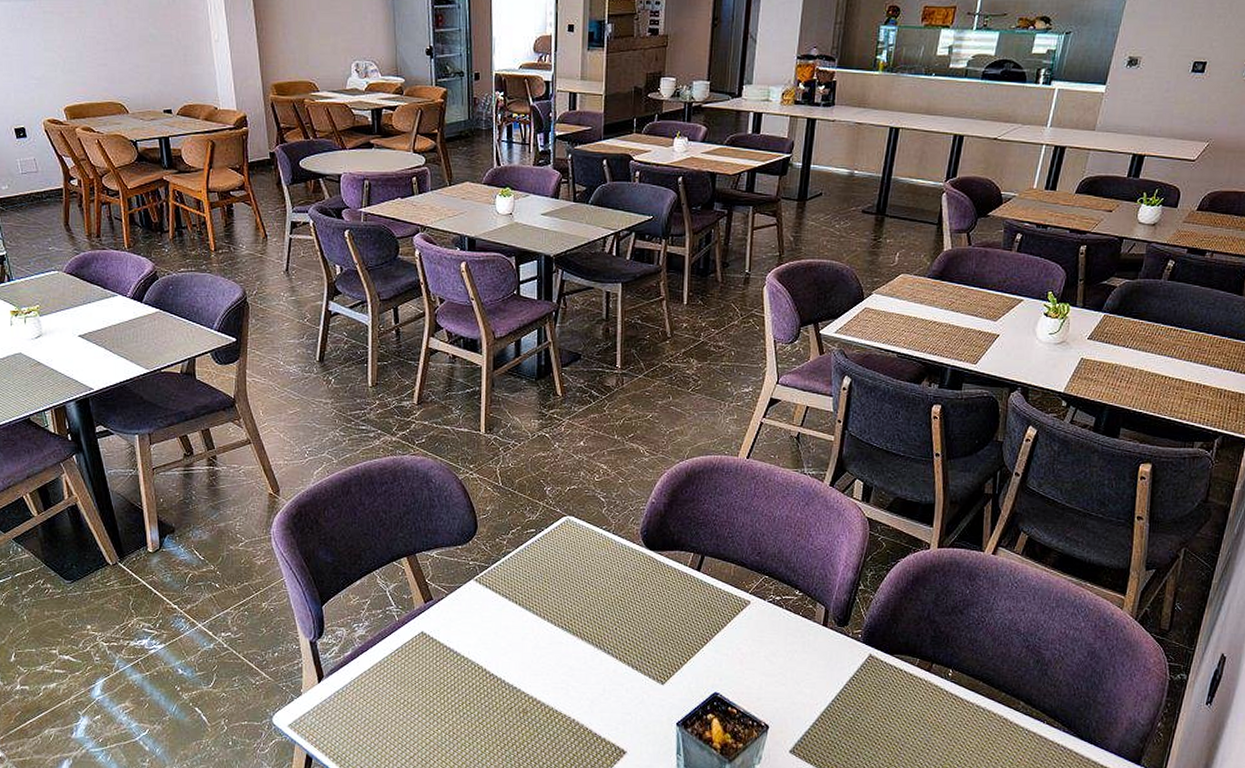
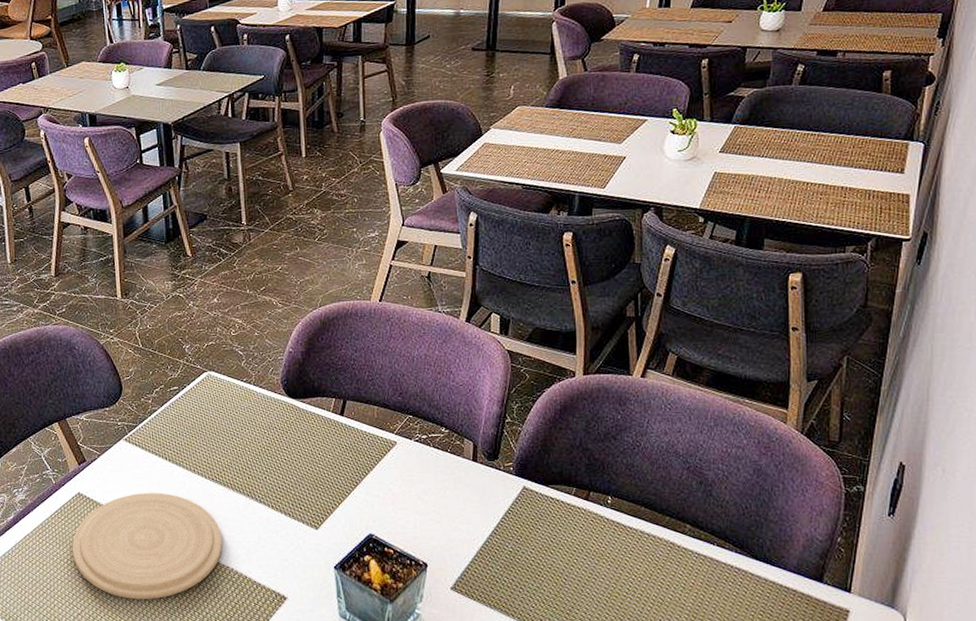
plate: none [410,636,566,746] -> present [72,492,223,599]

